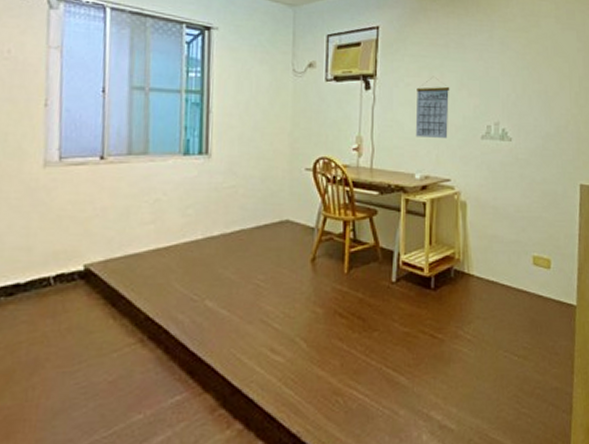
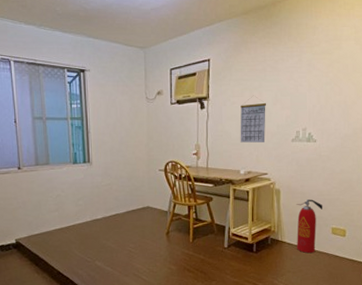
fire extinguisher: none [487,217,522,292] -> present [296,199,323,254]

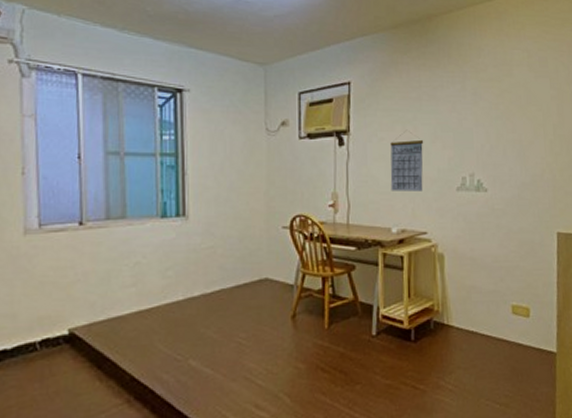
fire extinguisher: present [296,199,323,254] -> none [465,267,500,342]

